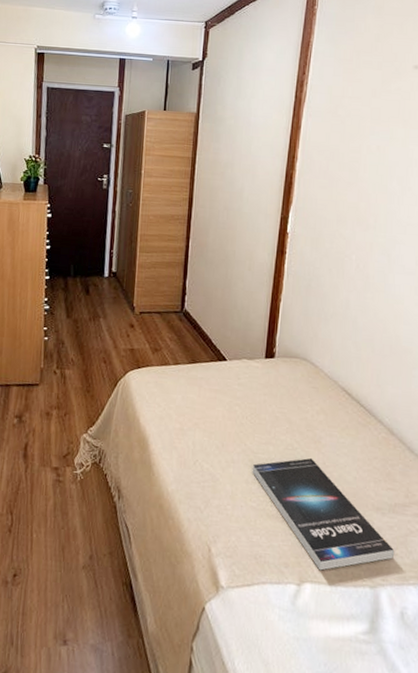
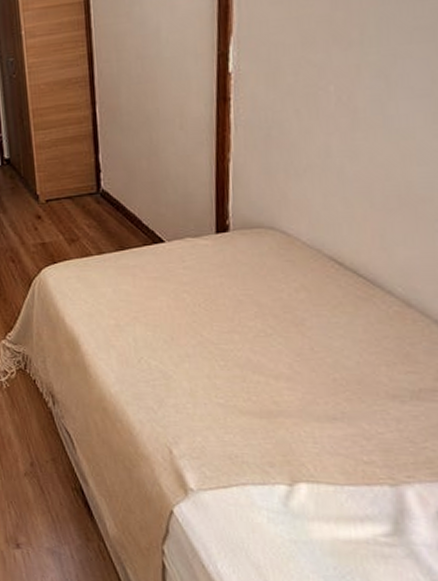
book: present [252,457,395,571] -> none [213,343,423,469]

